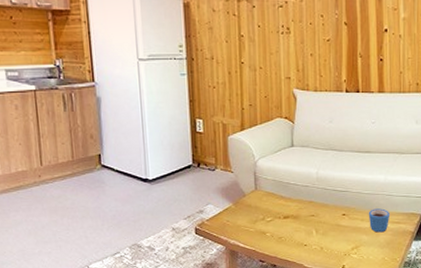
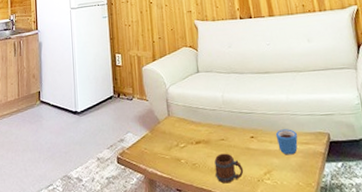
mug: none [302,229,331,257] -> present [214,153,244,184]

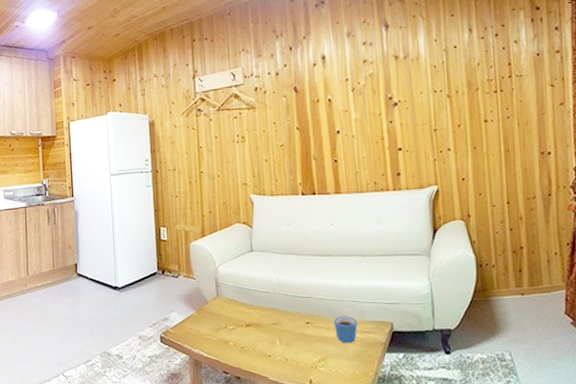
mug: present [214,153,244,184] -> none [265,338,296,369]

